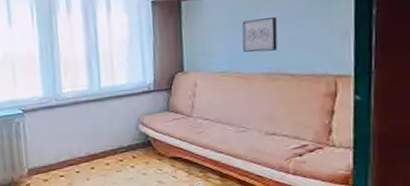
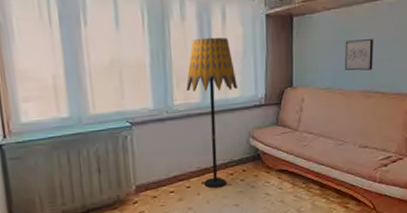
floor lamp: none [73,26,126,174] -> present [186,37,239,188]

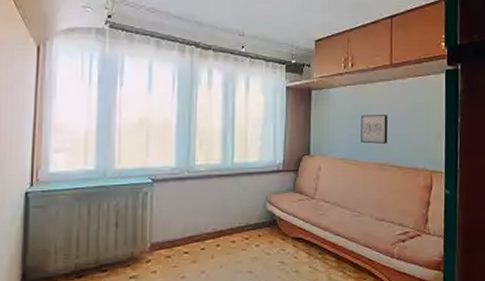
floor lamp: present [186,37,239,188] -> none [207,104,258,252]

